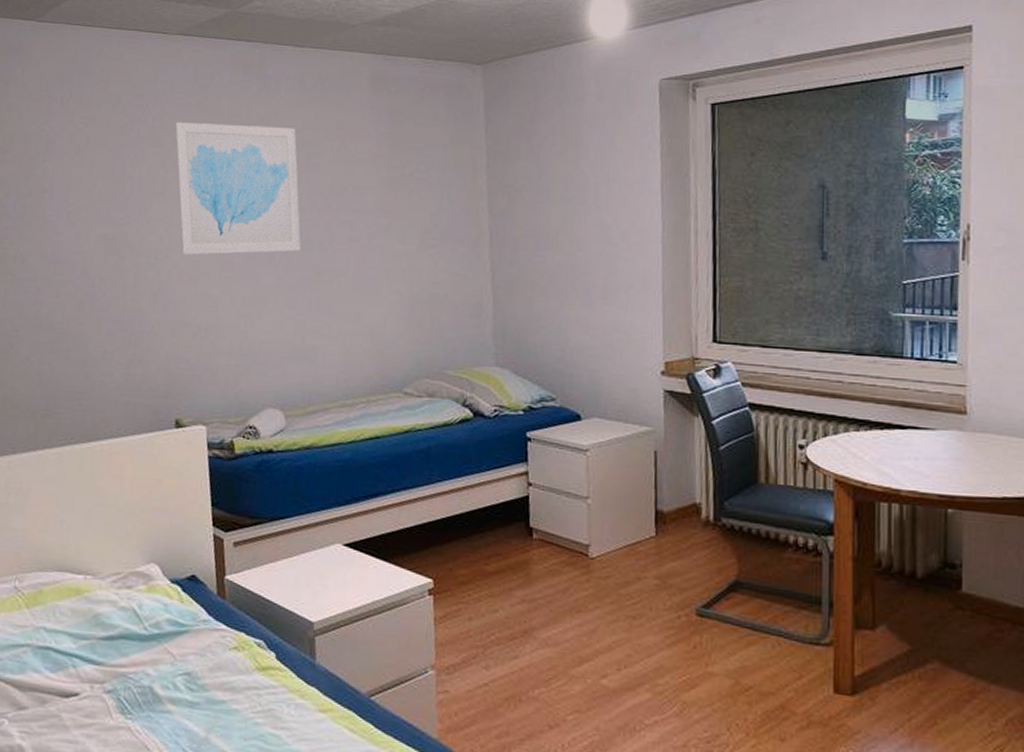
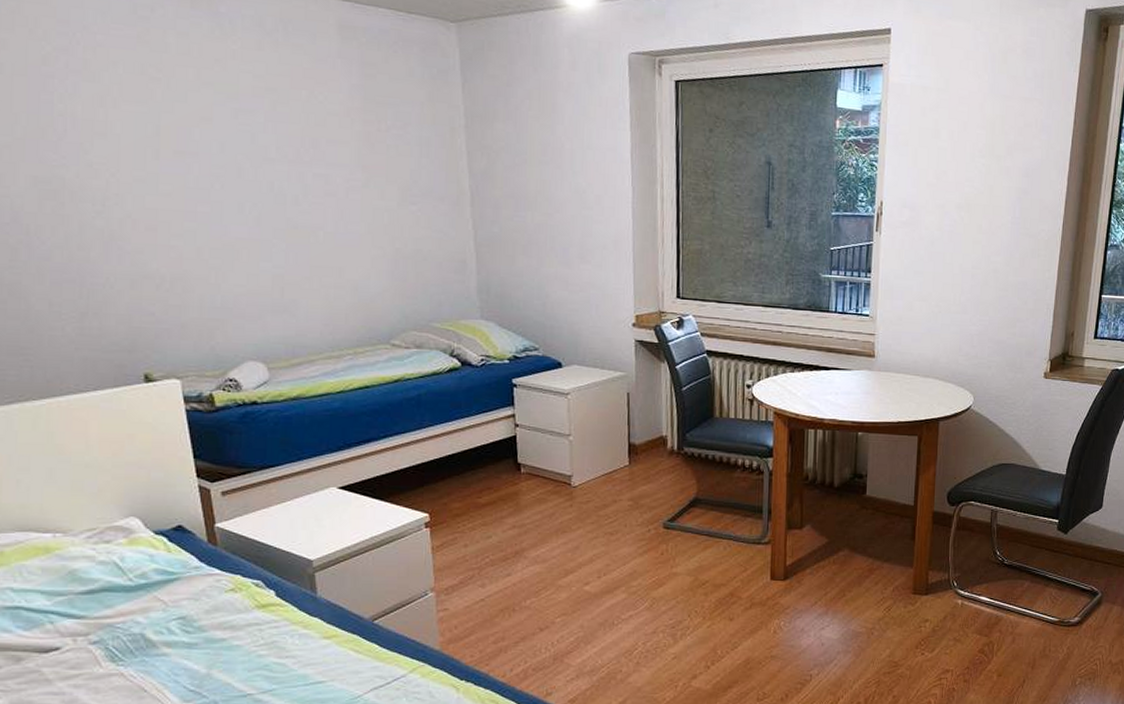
wall art: present [175,121,301,255] -> none [113,55,273,204]

